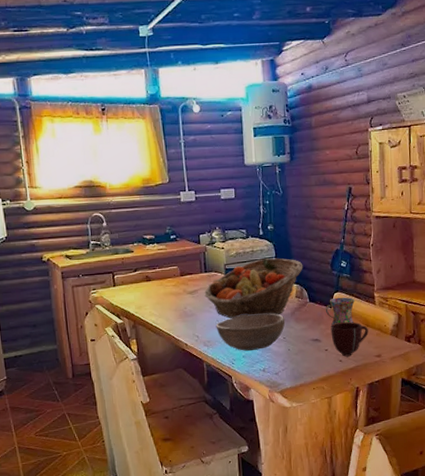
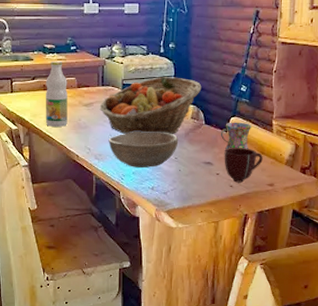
bottle: none [148,250,173,318] -> present [46,60,67,127]

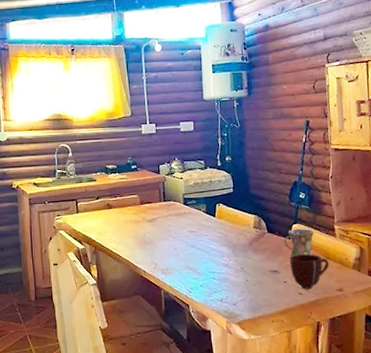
bottle: present [46,60,67,127] -> none [109,180,133,244]
fruit basket: present [99,77,202,135] -> none [163,188,261,248]
bowl: present [108,132,179,168] -> none [174,243,243,280]

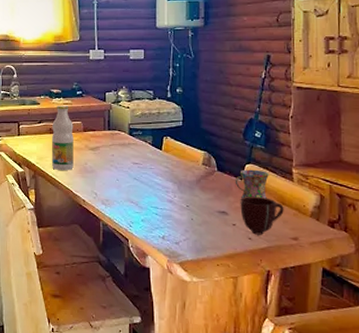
bottle: none [109,180,133,244] -> present [52,105,74,170]

